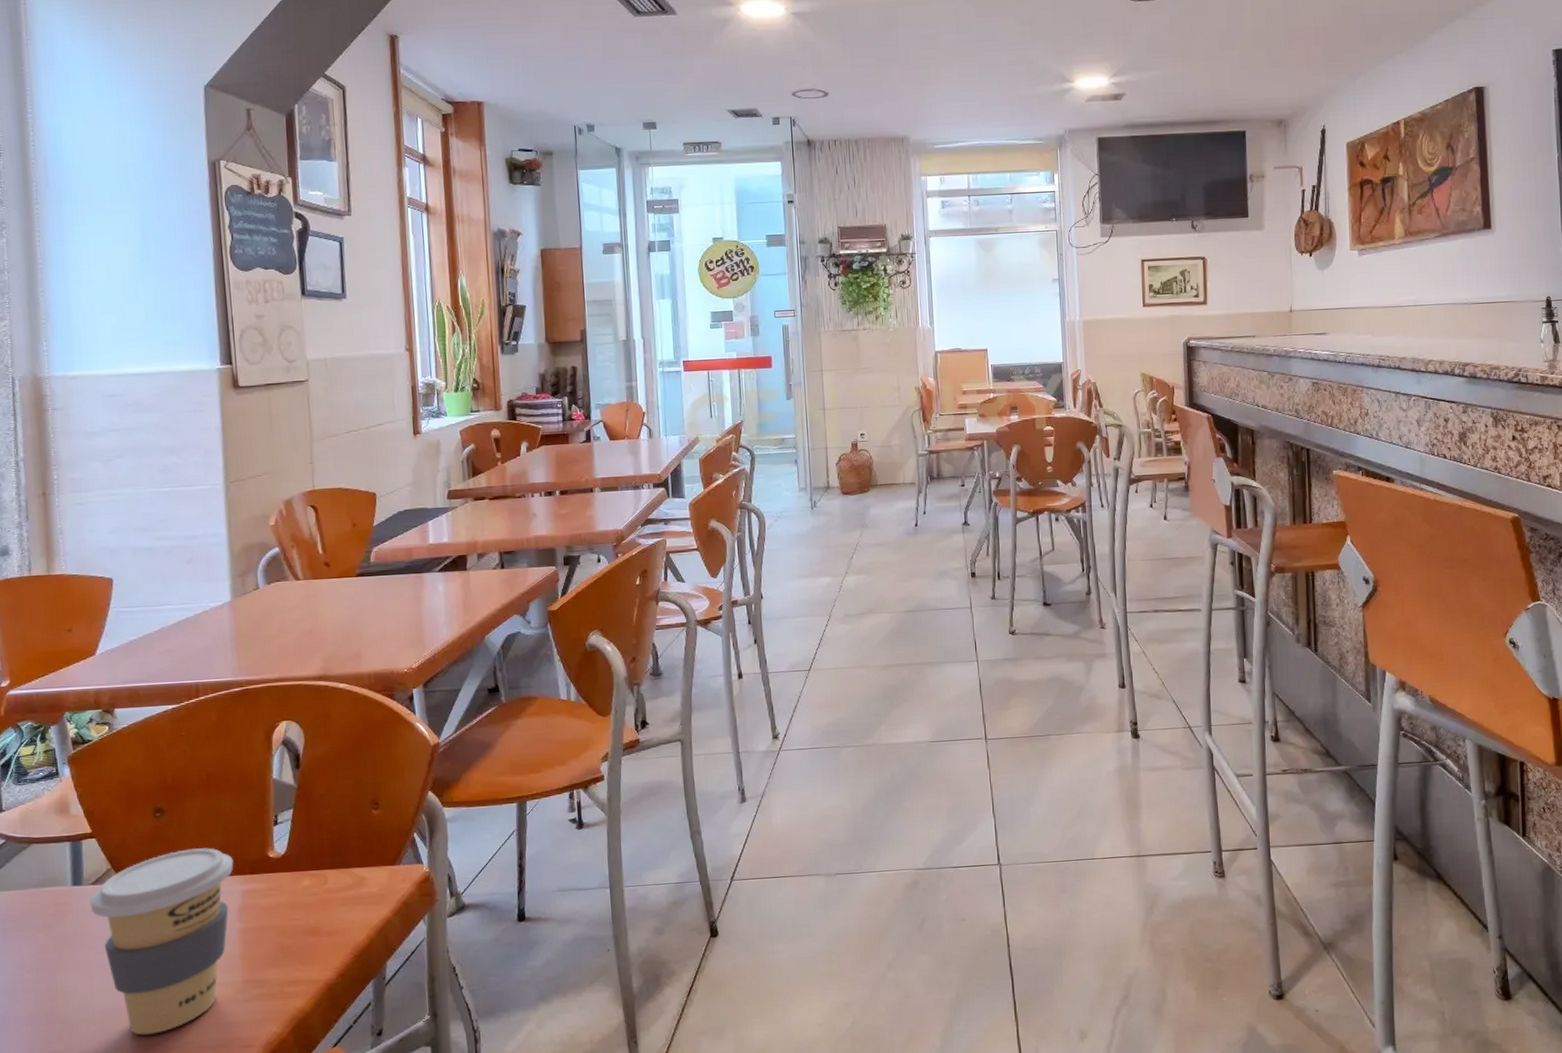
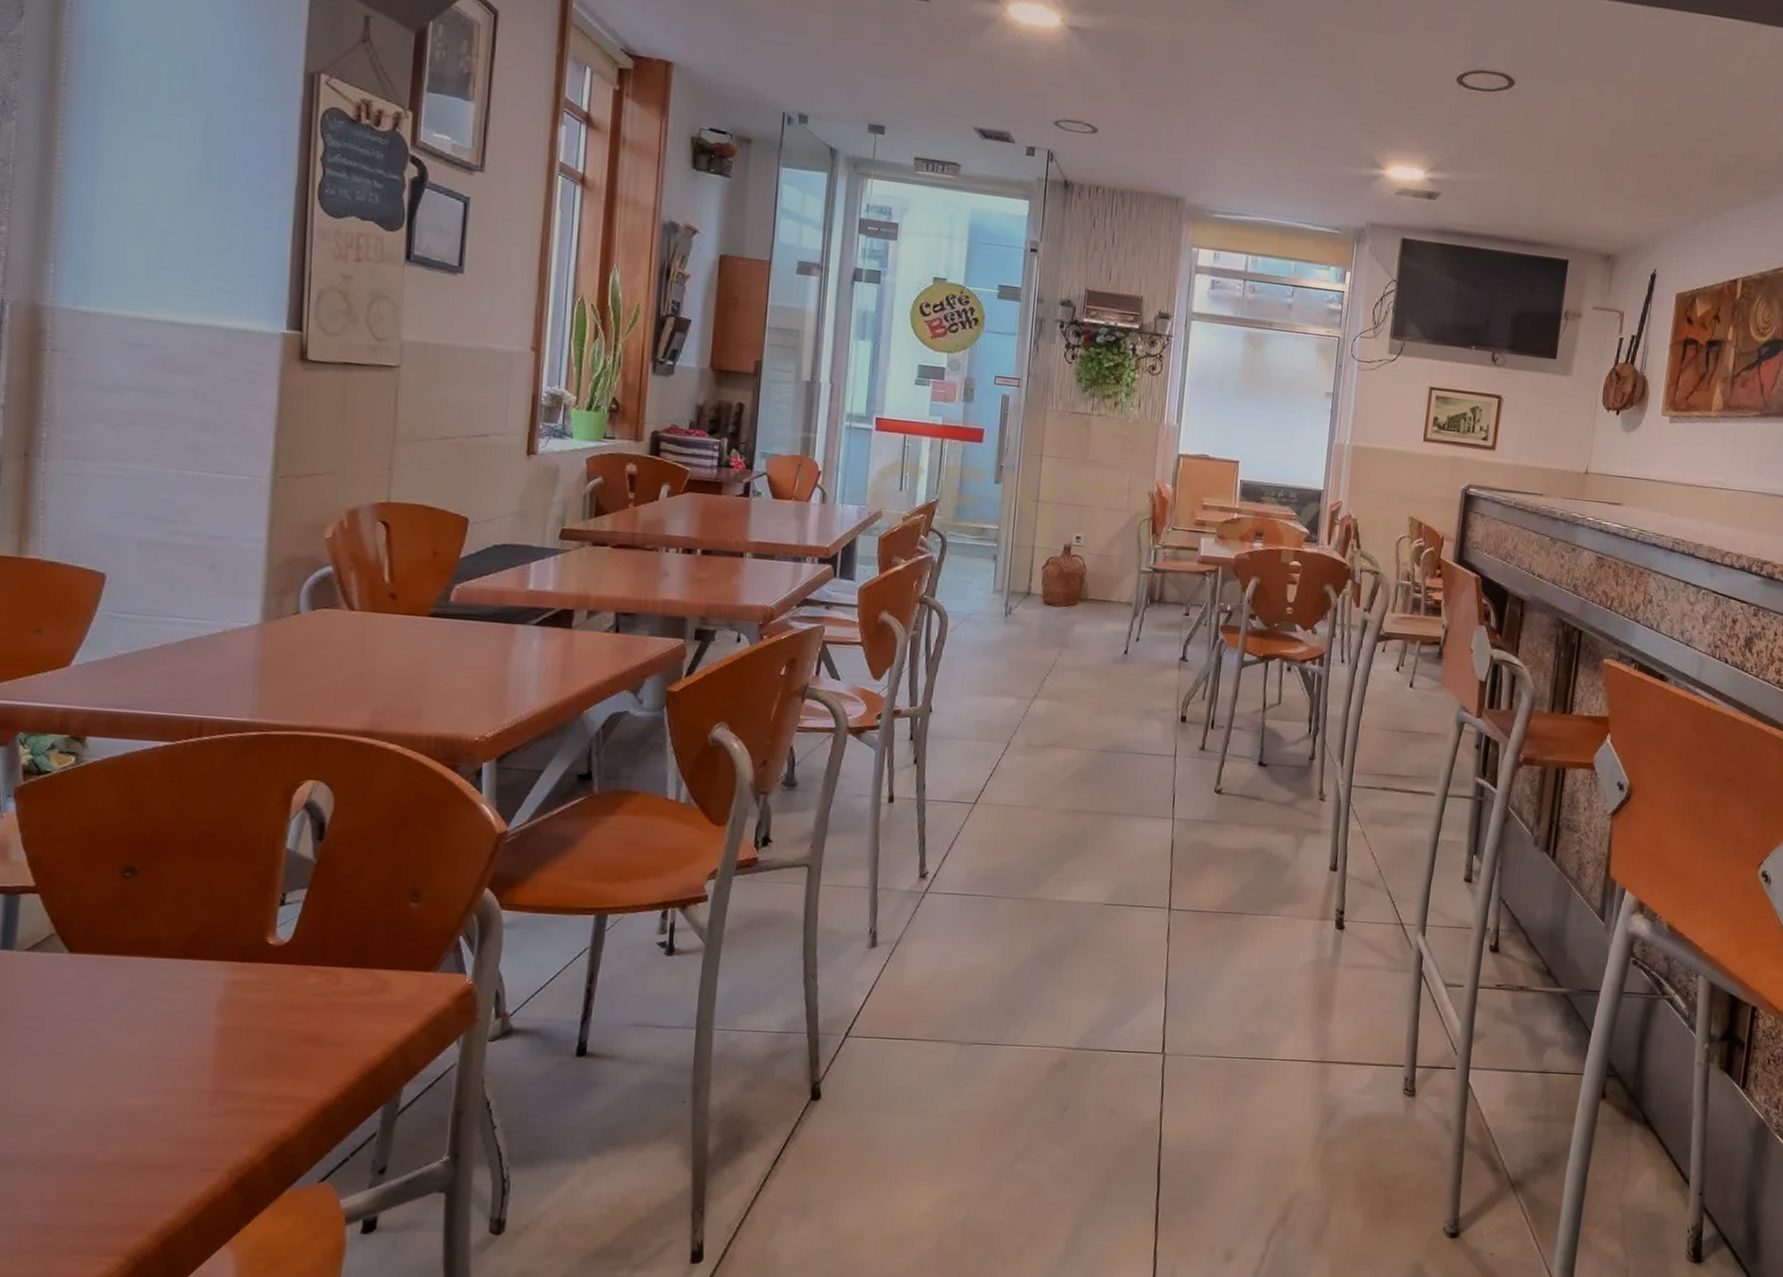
coffee cup: present [90,848,234,1035] -> none [21,921,220,1143]

